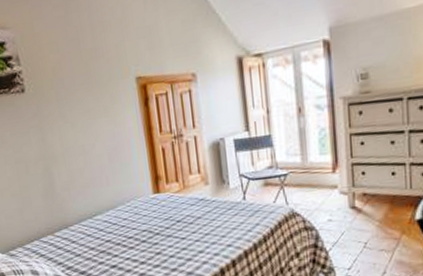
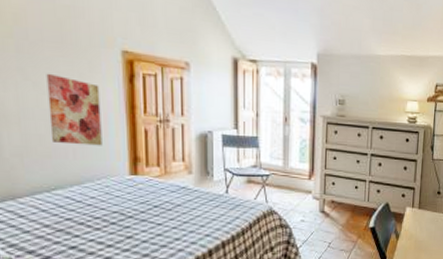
wall art: none [80,112,128,173] -> present [46,73,103,146]

